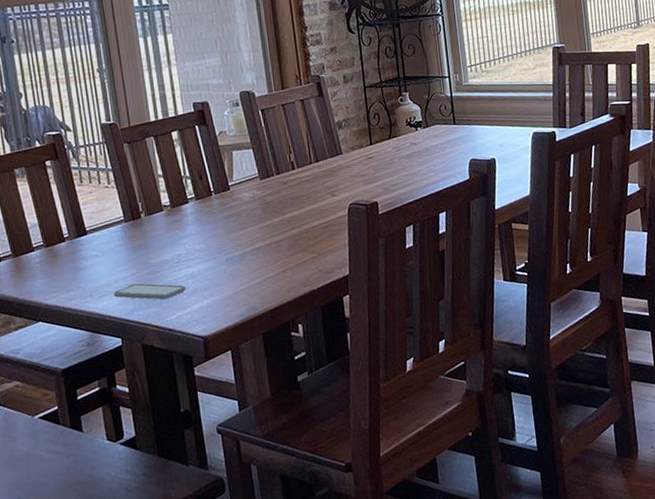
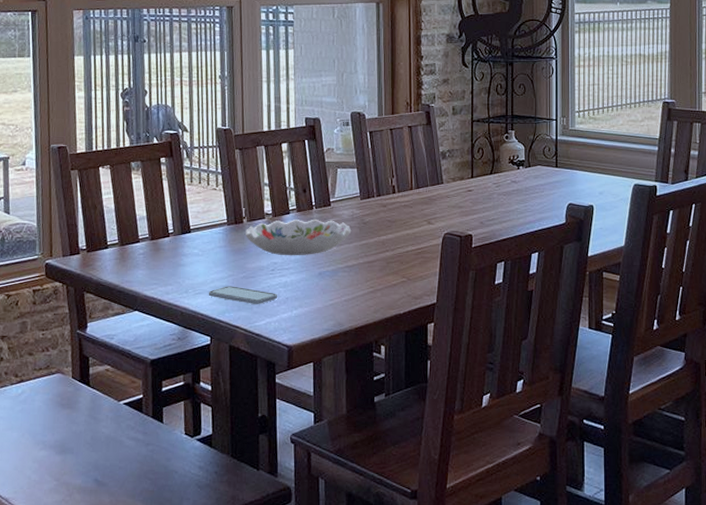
decorative bowl: none [145,204,255,247] -> present [245,218,352,256]

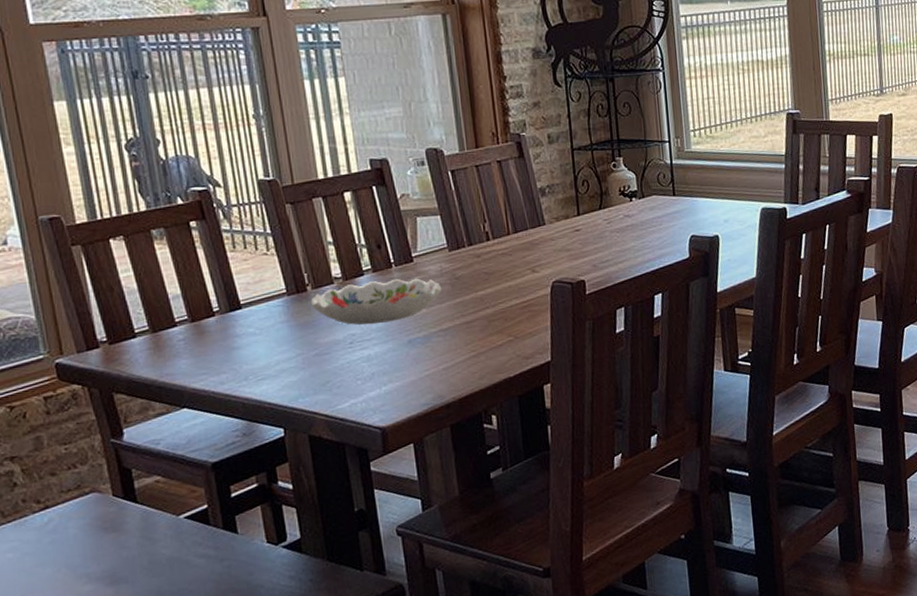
smartphone: present [208,286,278,304] -> none [273,366,362,385]

